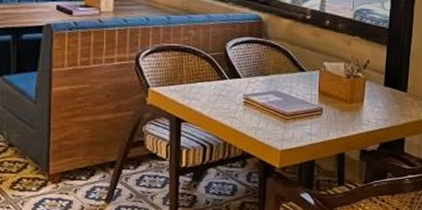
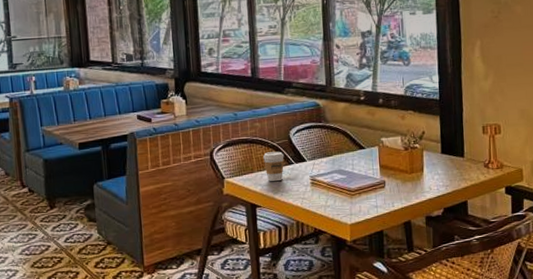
coffee cup: none [195,63,218,97] -> present [263,151,284,182]

